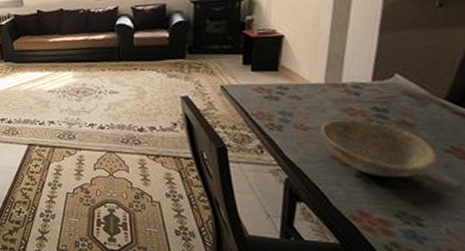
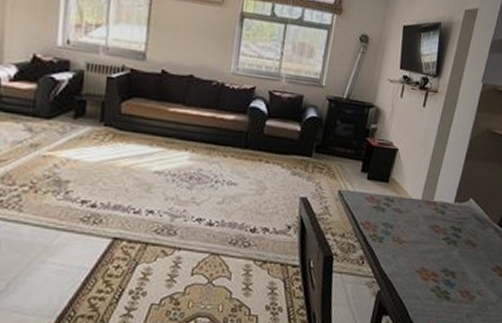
bowl: present [320,119,438,177] -> none [411,235,487,292]

